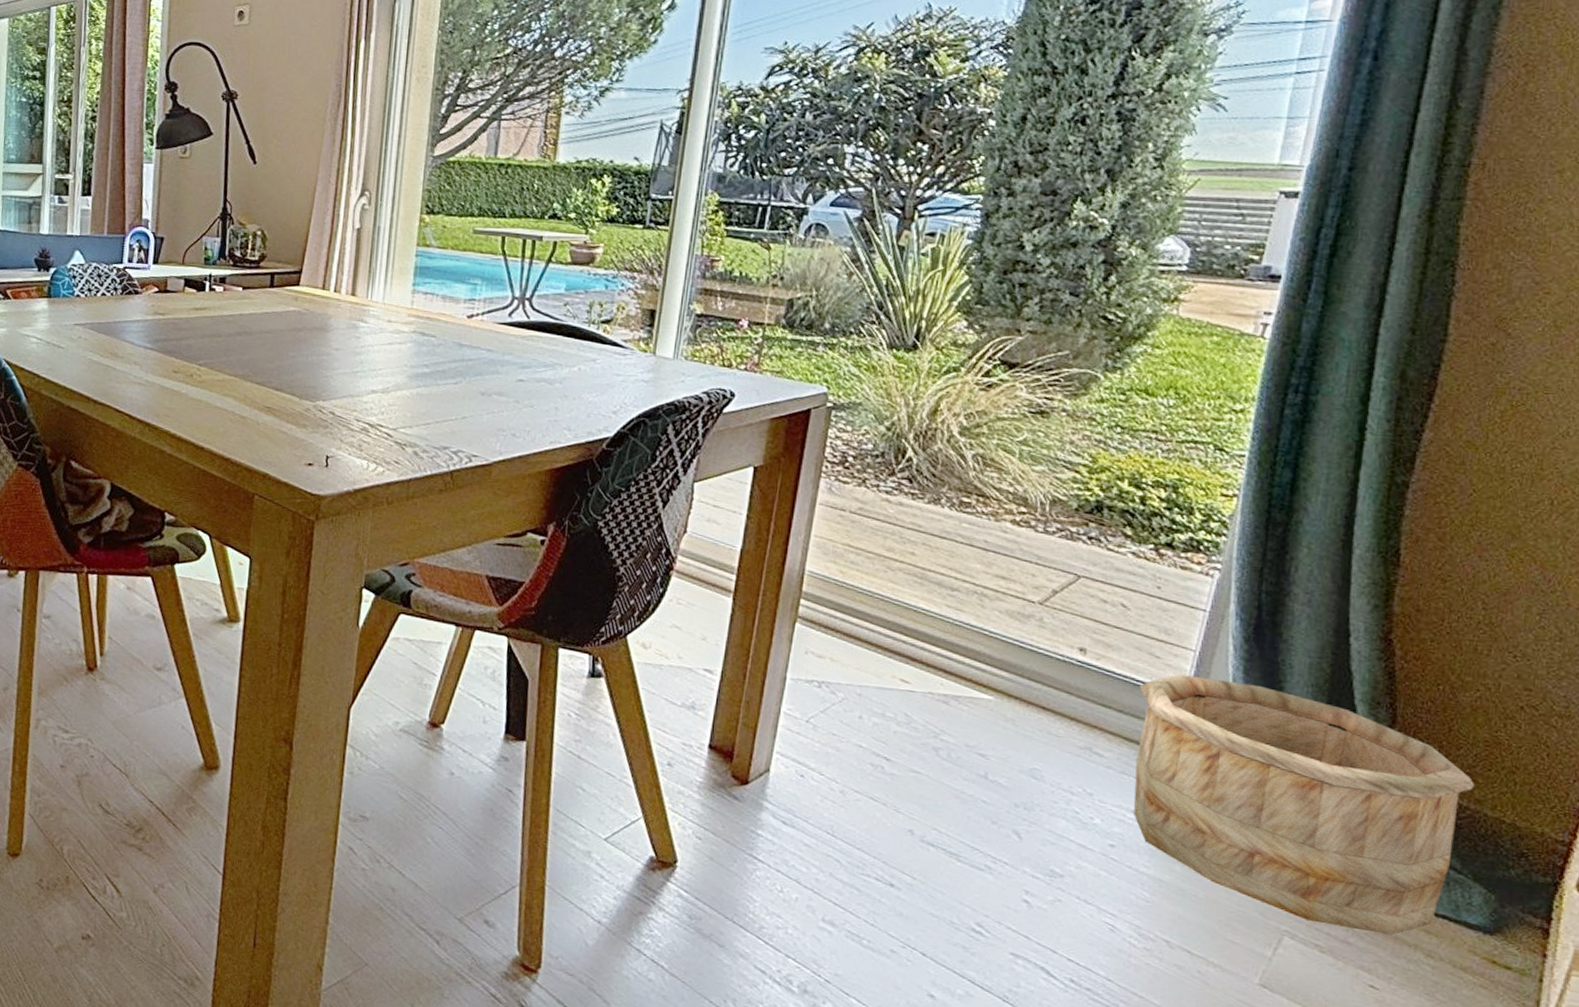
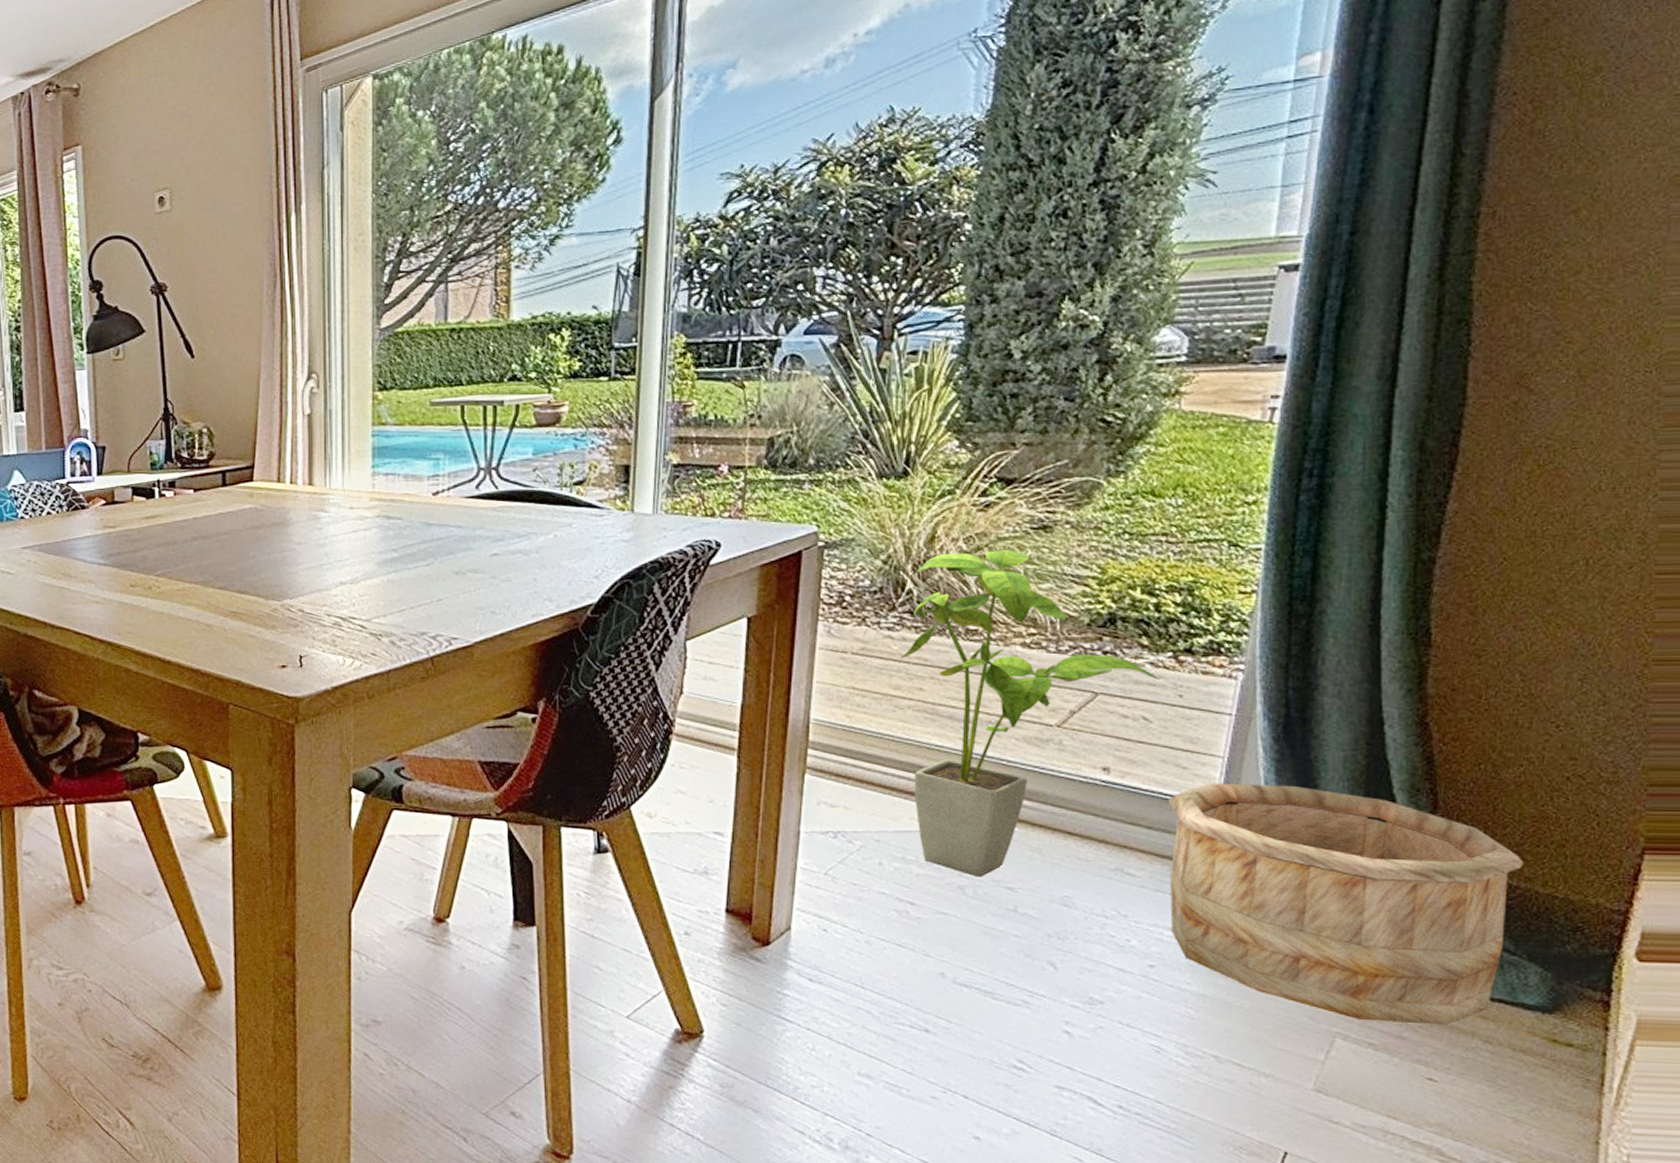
house plant: none [896,426,1142,742] -> present [901,549,1162,878]

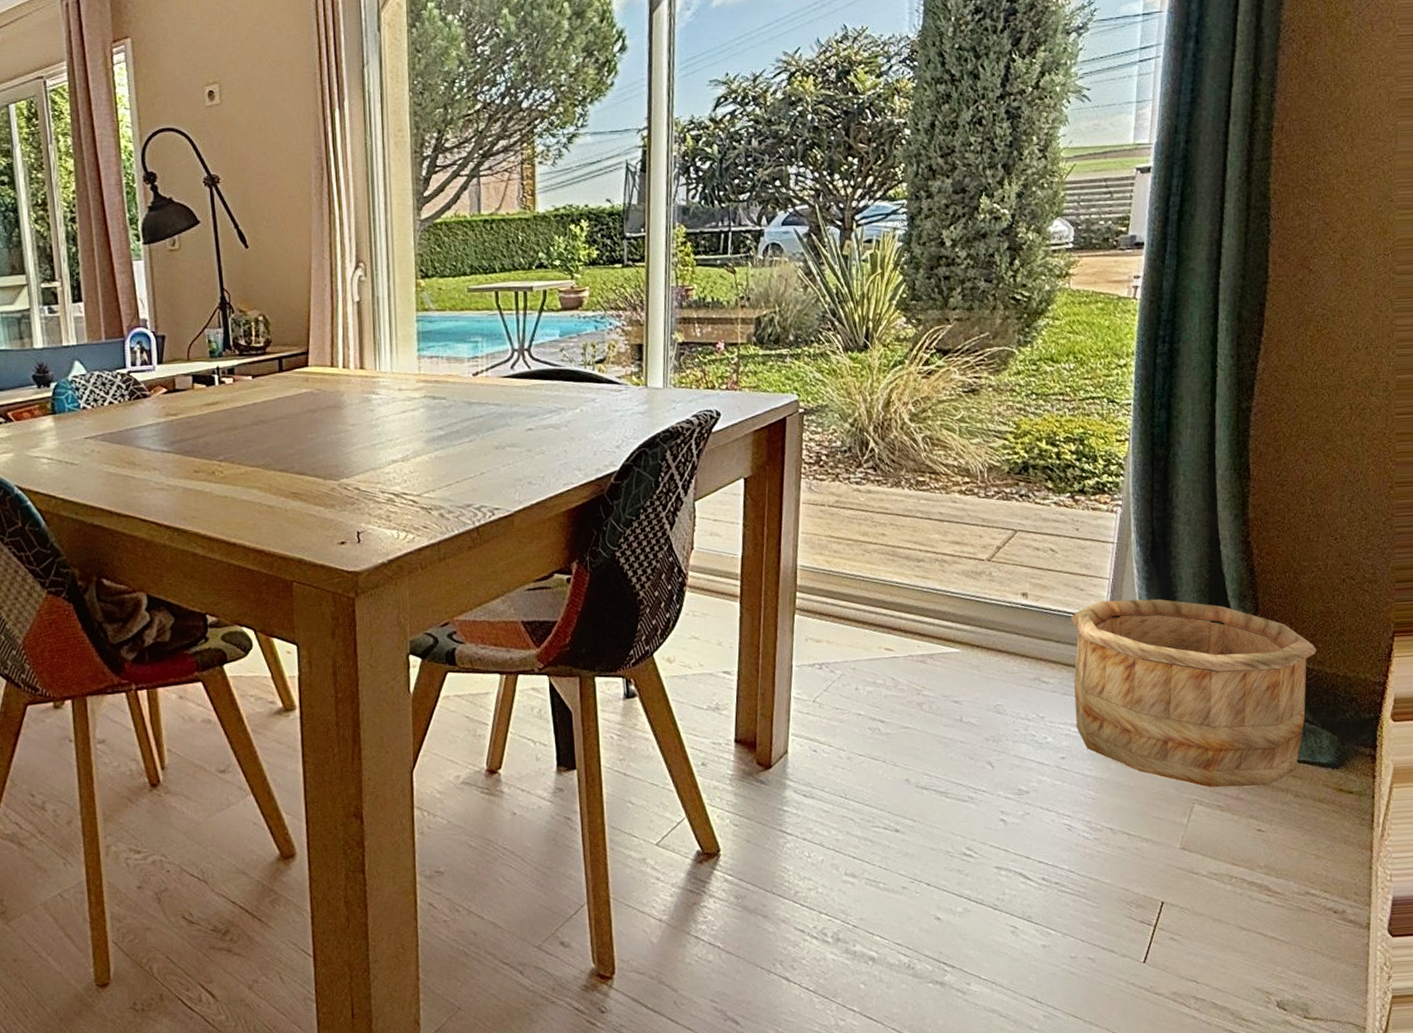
house plant: present [901,549,1162,878] -> none [867,410,1063,695]

